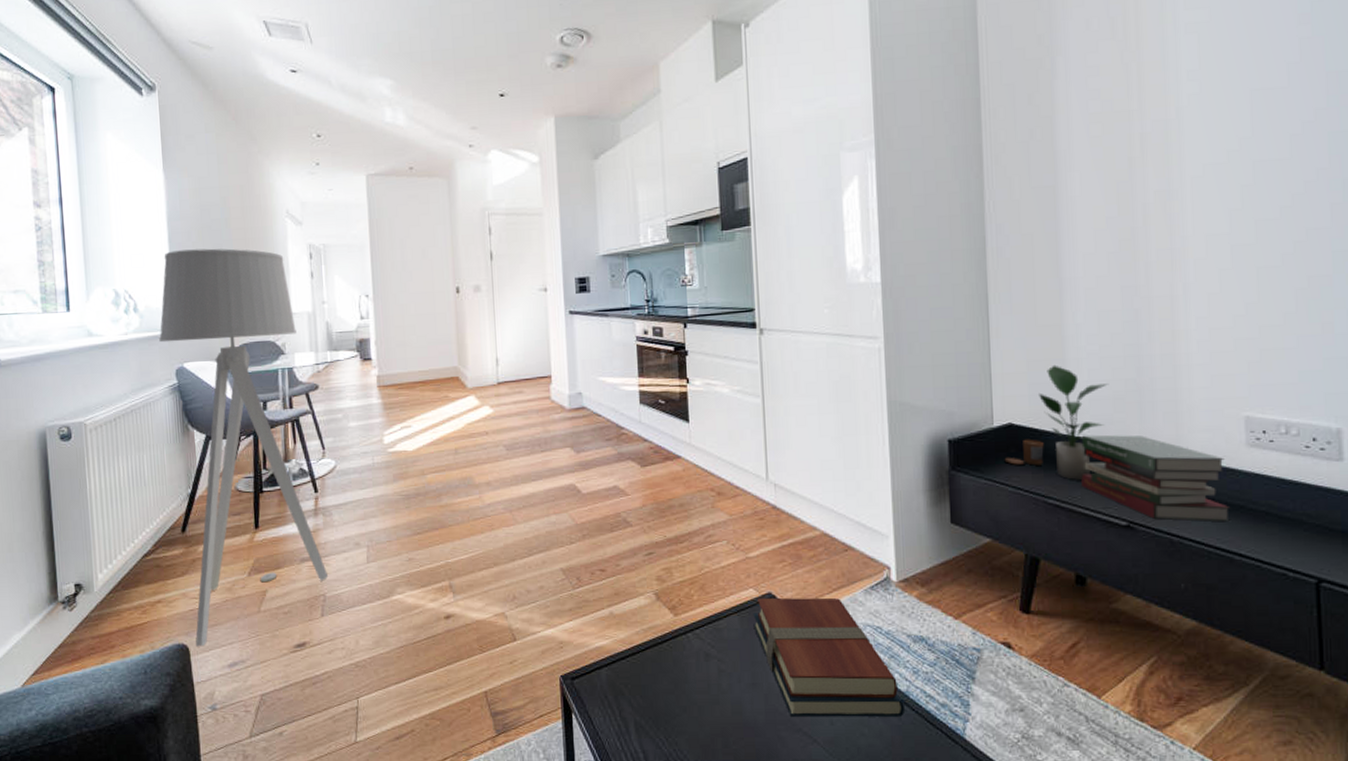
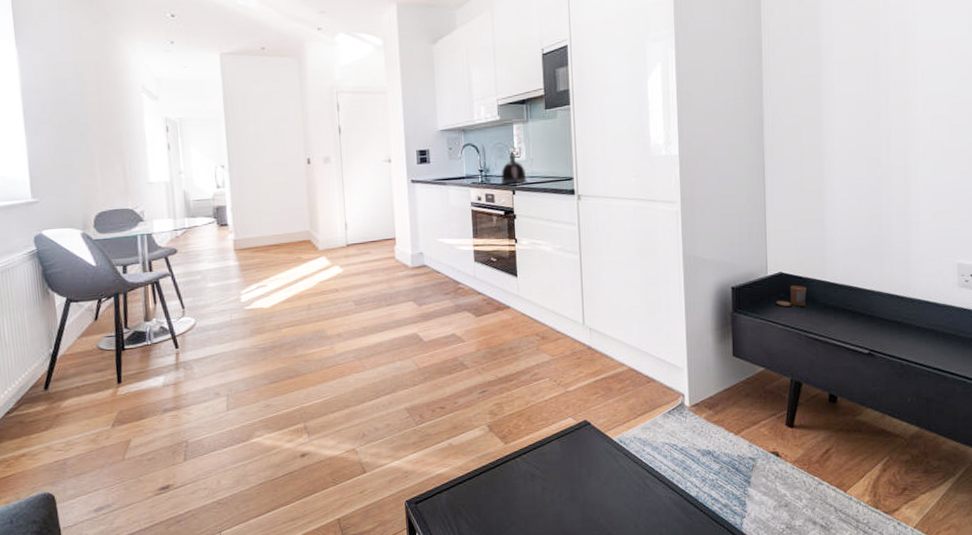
floor lamp: present [159,248,329,647] -> none [16,121,191,495]
kettle: none [670,279,700,317] -> present [501,152,527,185]
books: present [753,597,904,717] -> none [571,422,695,523]
potted plant: present [1039,364,1109,480] -> none [803,223,857,318]
books: present [1081,434,1231,522] -> none [835,280,946,348]

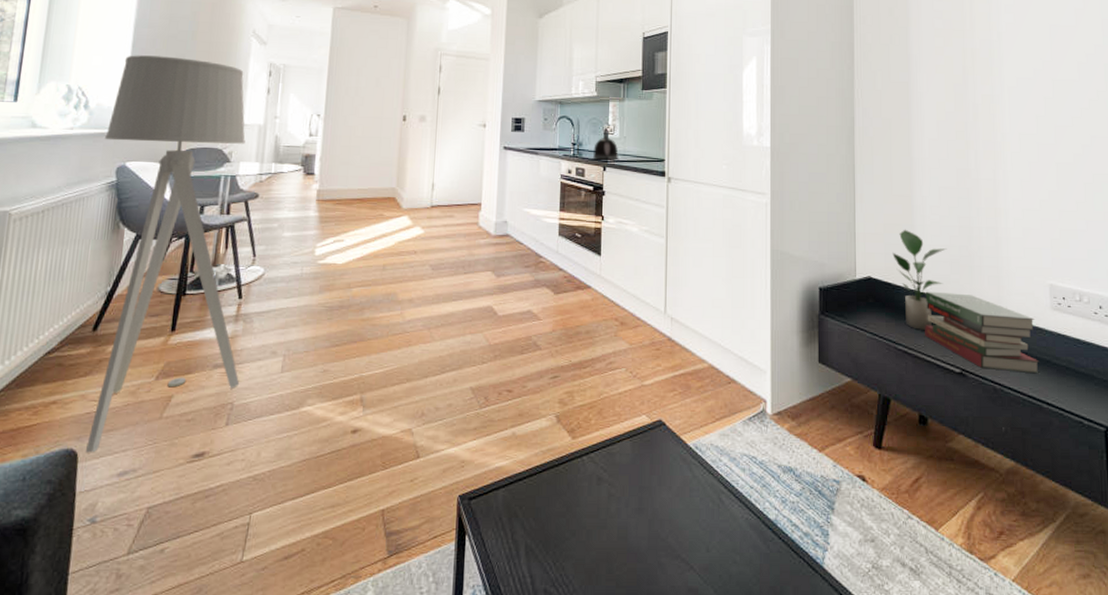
floor lamp: none [16,121,191,495] -> present [85,55,245,453]
candle: present [775,285,807,308] -> none [864,291,896,315]
potted plant: none [803,223,857,318] -> present [892,229,947,330]
books: none [835,280,946,348] -> present [925,291,1040,374]

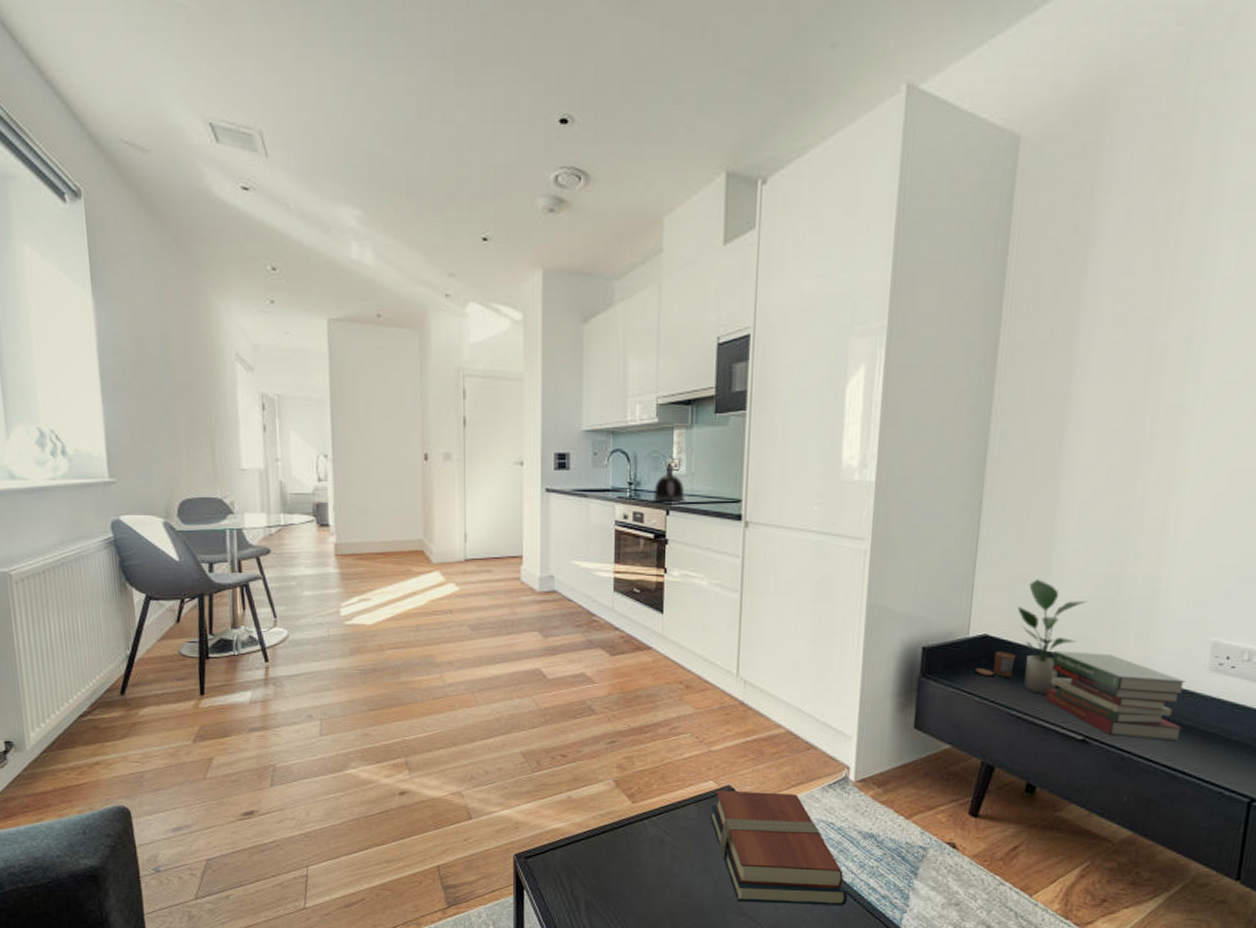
floor lamp: present [85,55,245,453] -> none [91,389,279,810]
books: none [643,424,772,545] -> present [710,790,847,906]
candle: none [864,291,896,315] -> present [974,651,1016,678]

